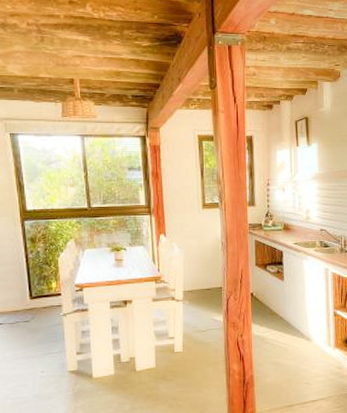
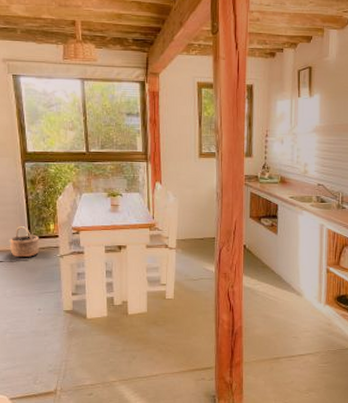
wicker basket: none [8,286,42,318] -> present [9,226,40,257]

